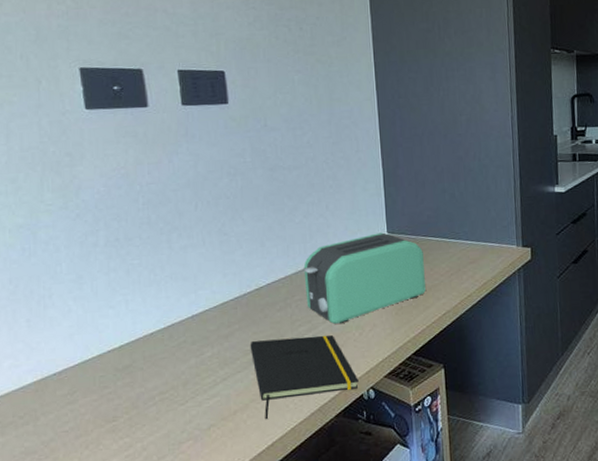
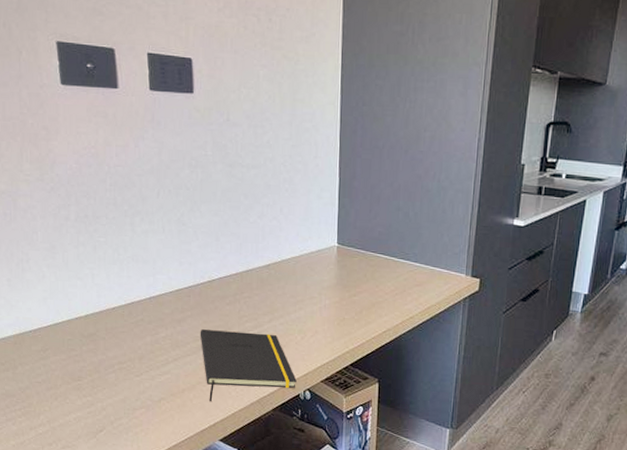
toaster: present [302,232,426,324] -> none [253,243,371,325]

